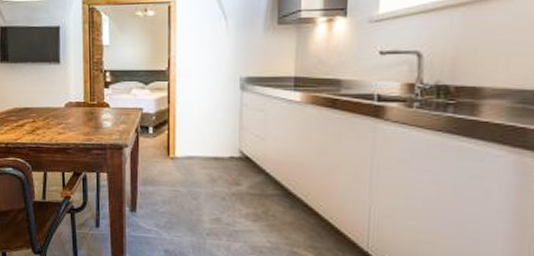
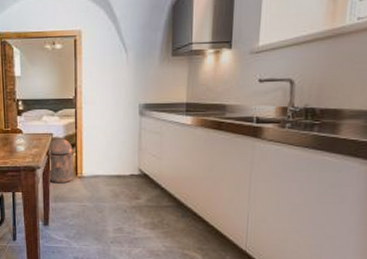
trash can: none [136,114,165,165] -> present [48,138,74,184]

